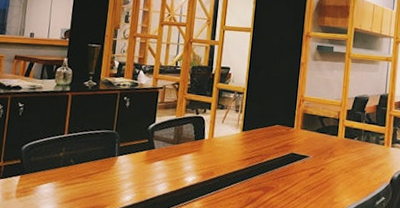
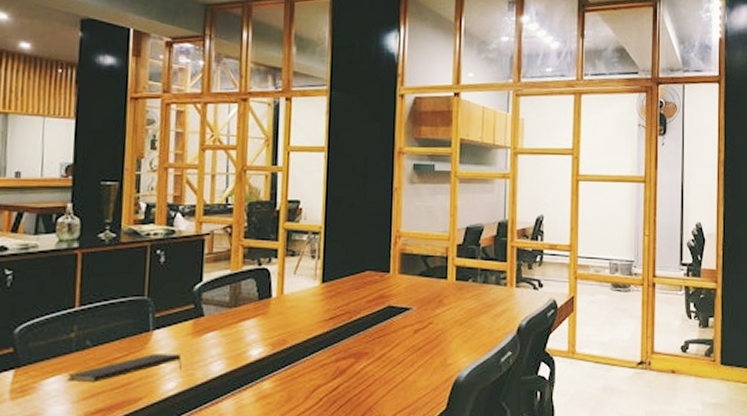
notepad: none [56,173,137,191] -> present [68,354,182,383]

